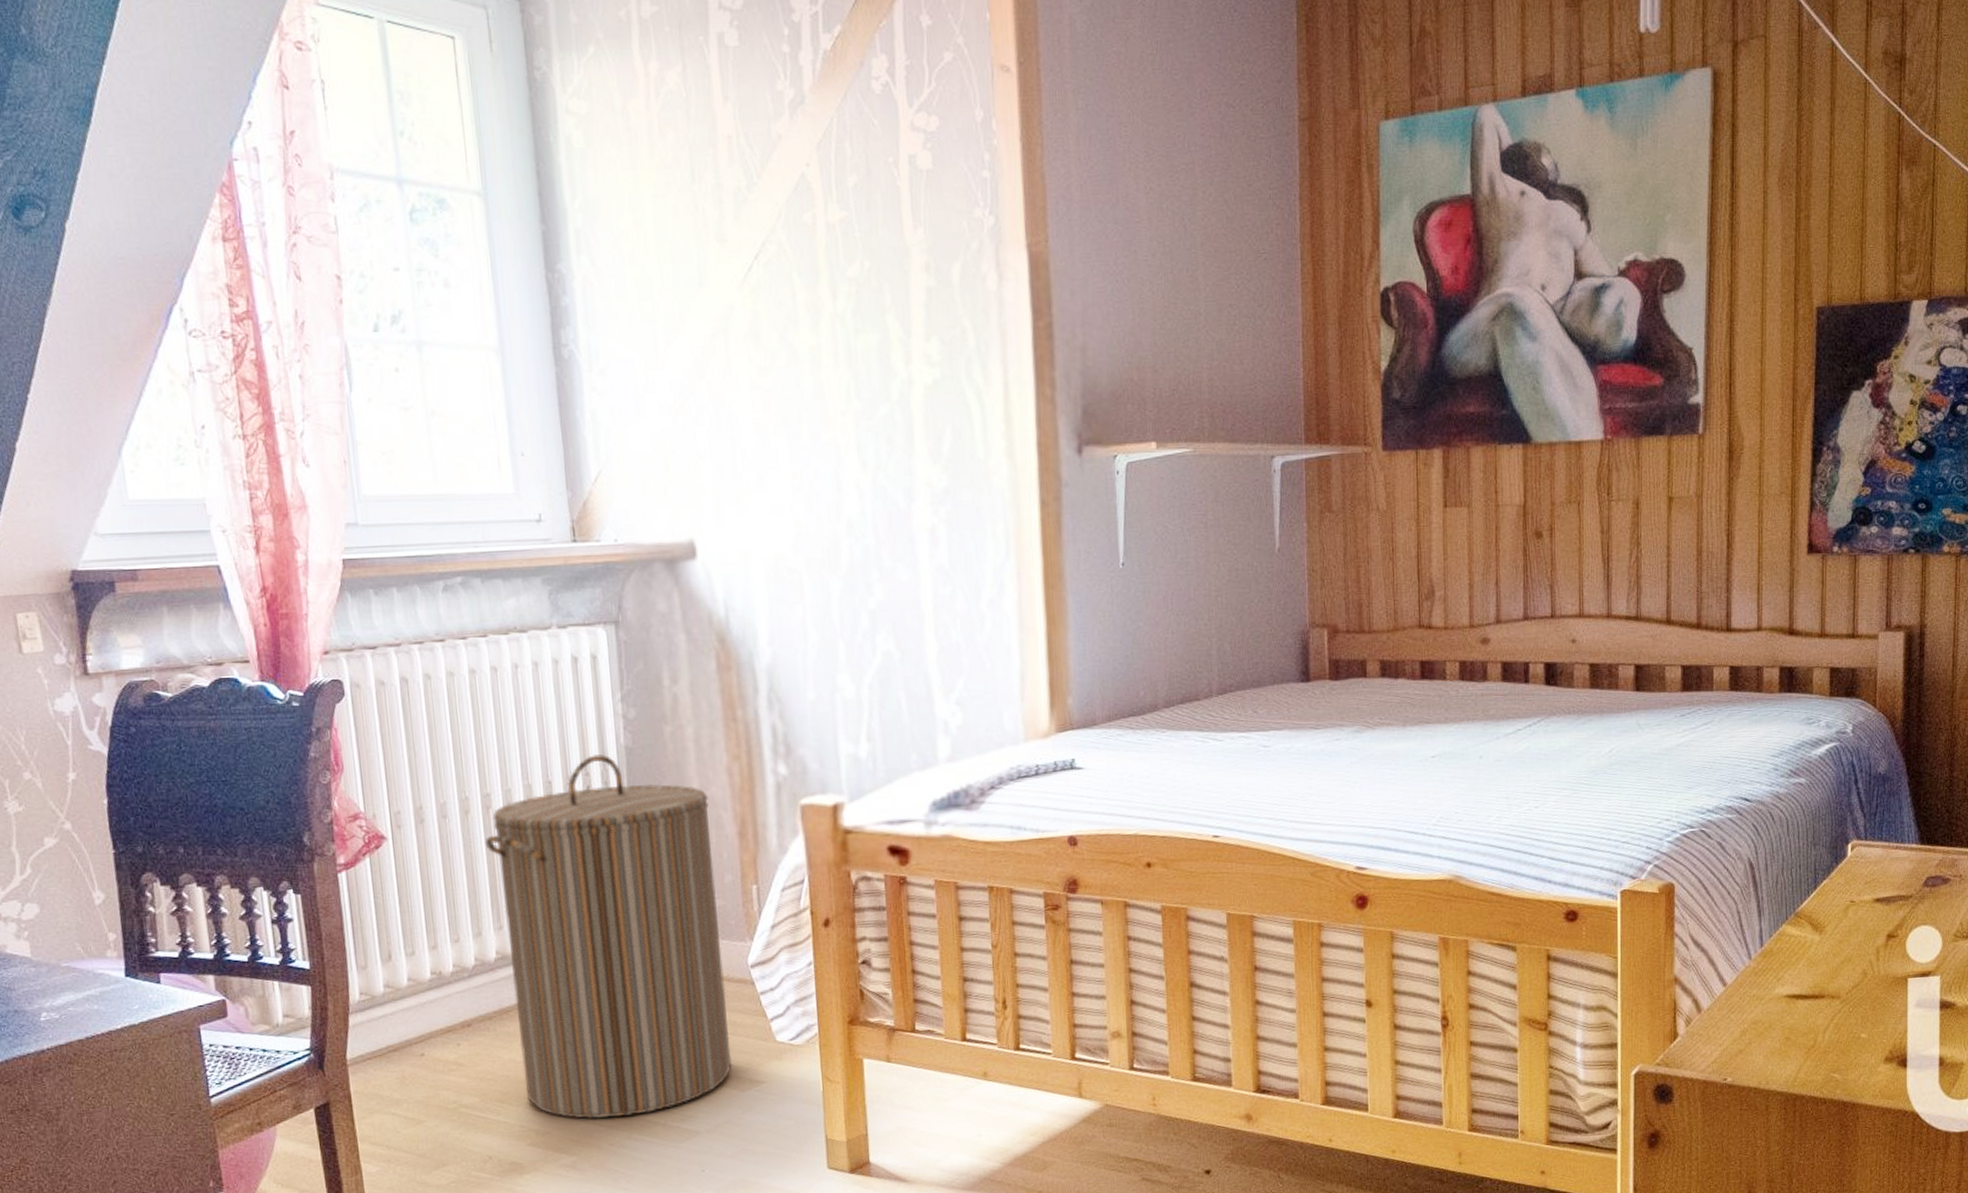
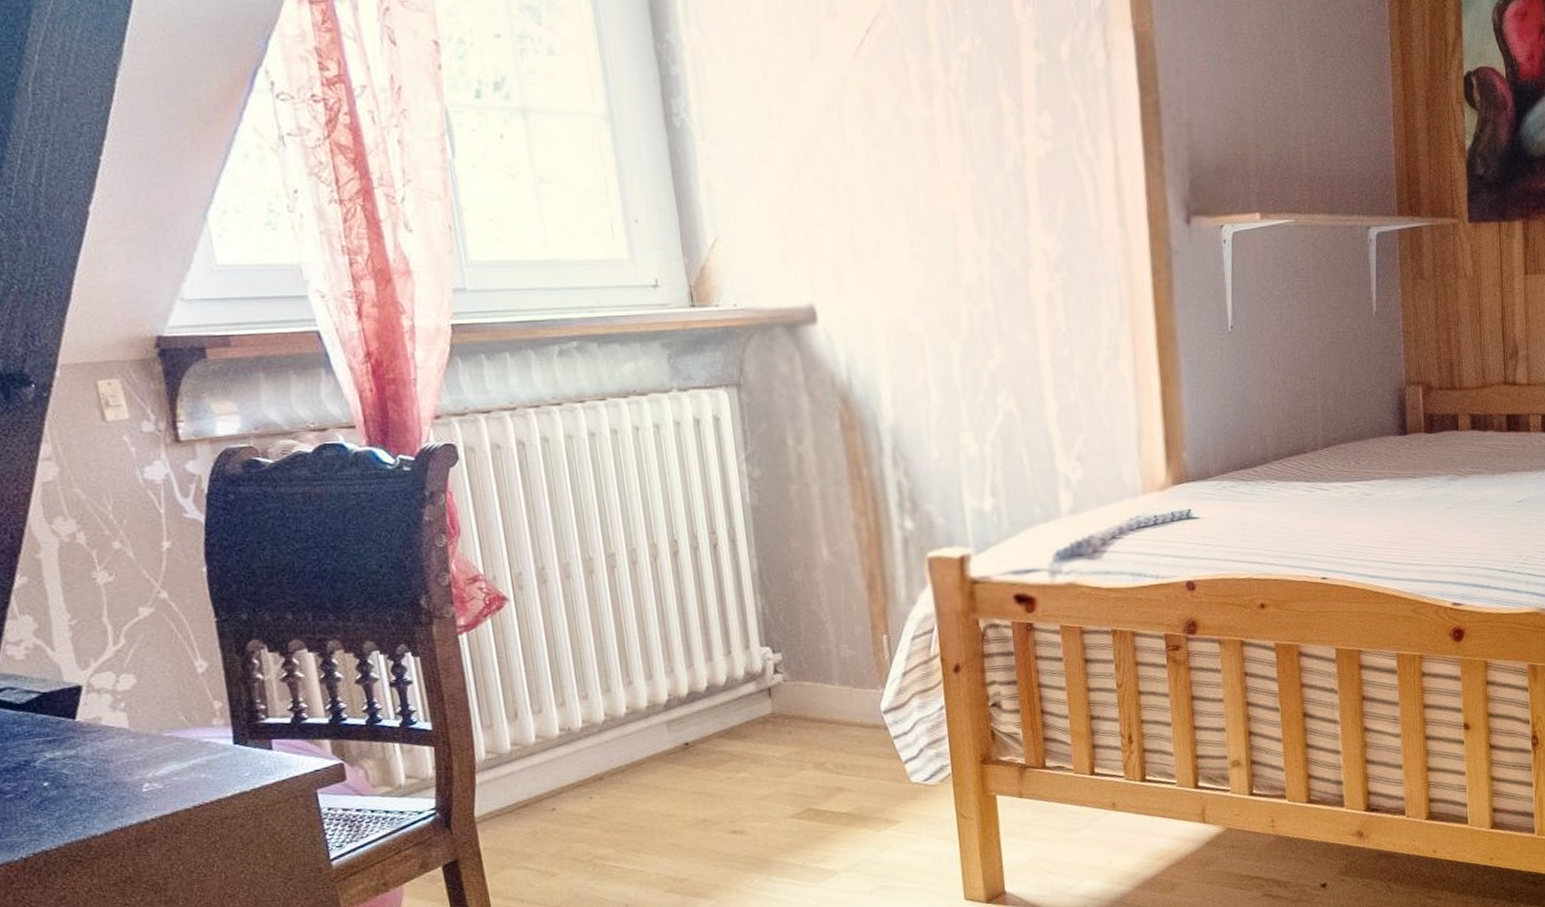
laundry hamper: present [485,754,732,1119] -> none [610,513,868,865]

